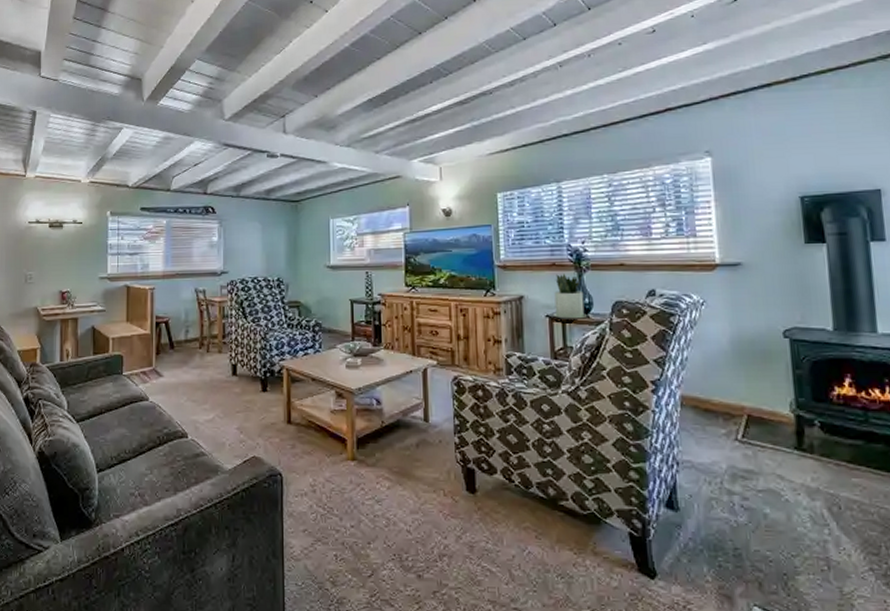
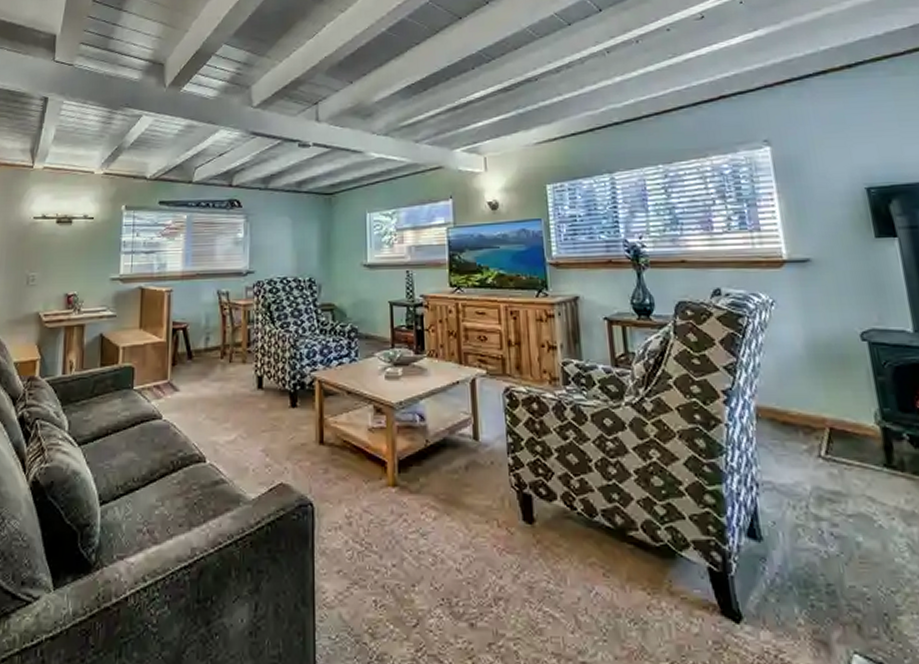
planter: present [552,274,588,319] -> none [611,272,650,322]

